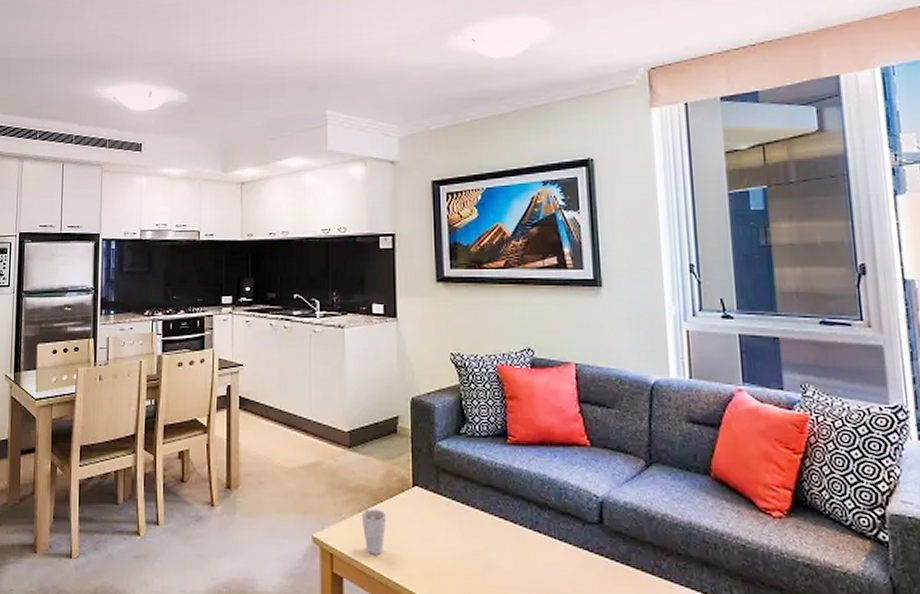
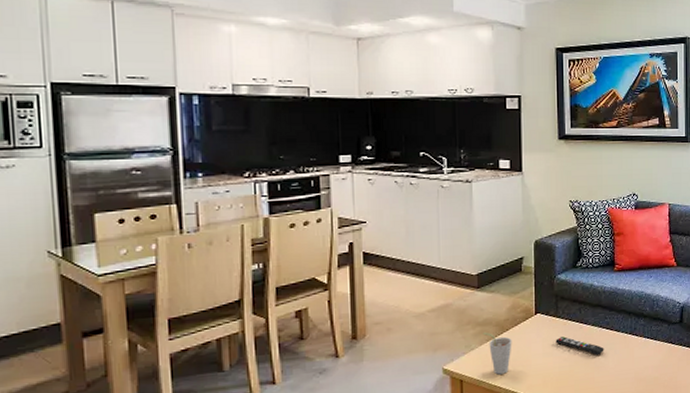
remote control: none [437,519,498,551] -> present [555,336,604,356]

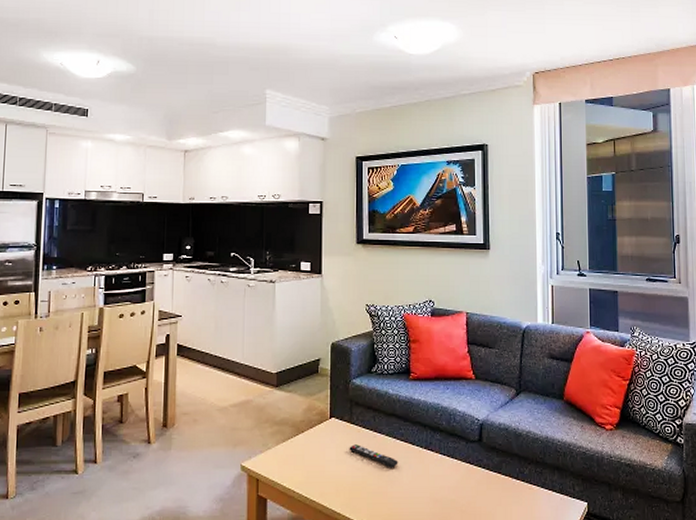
cup: present [483,332,512,375] -> none [279,432,307,478]

